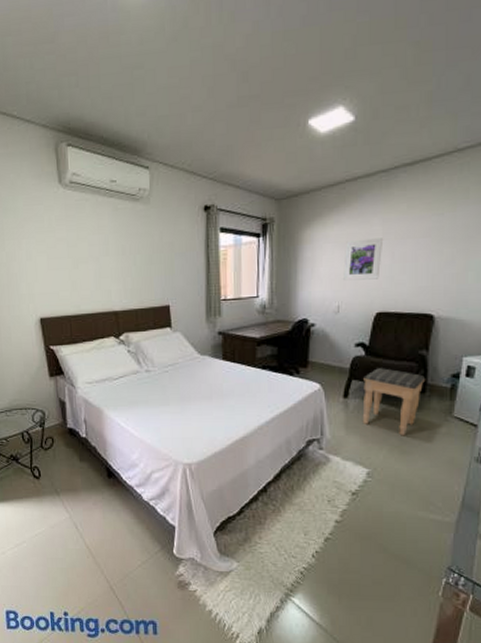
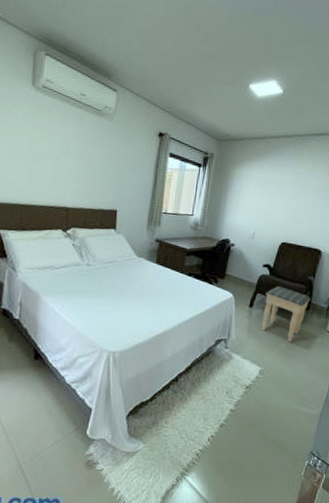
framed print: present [343,238,384,281] -> none [260,183,293,217]

